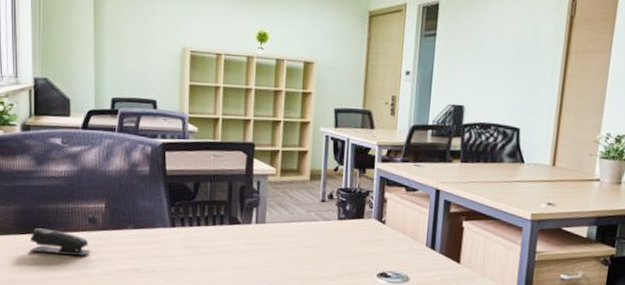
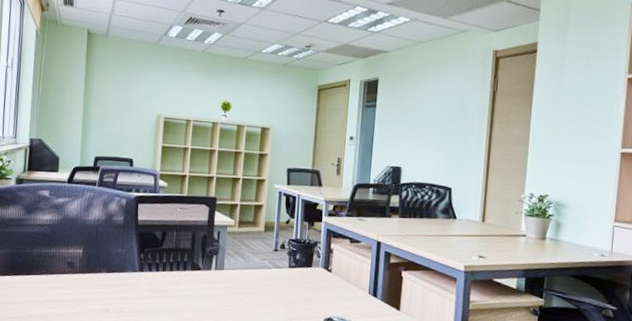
stapler: present [30,228,90,256] -> none [13,270,67,297]

